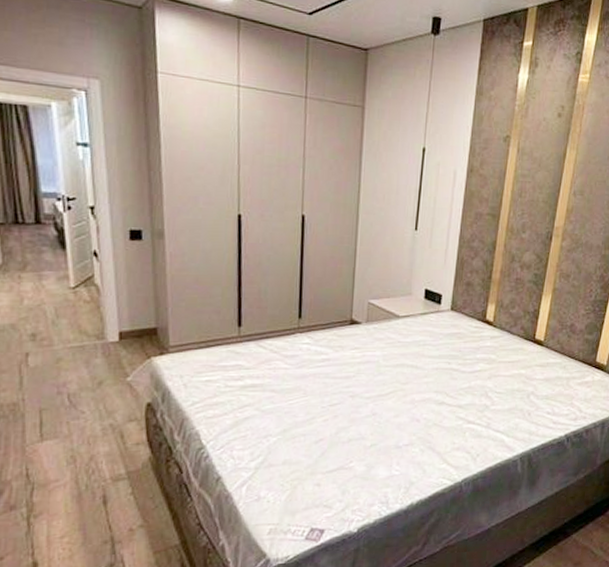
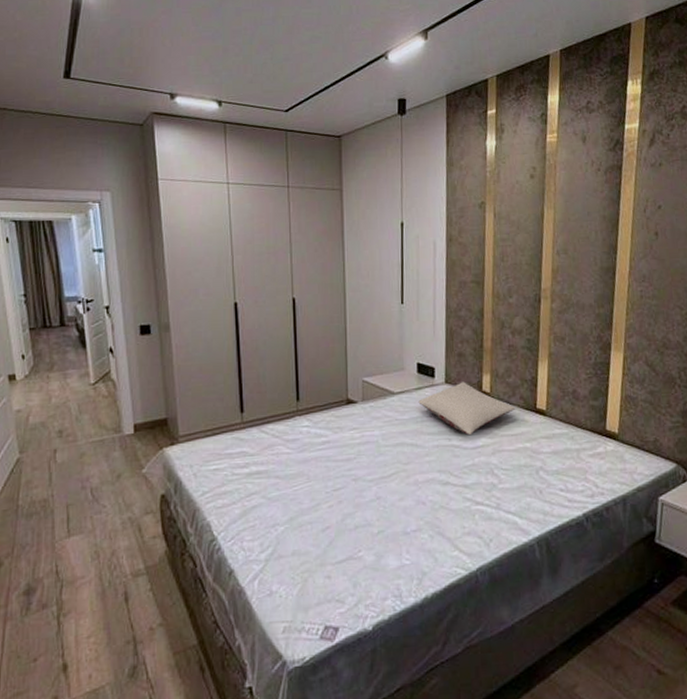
pillow: none [422,310,515,361] -> present [418,382,515,436]

